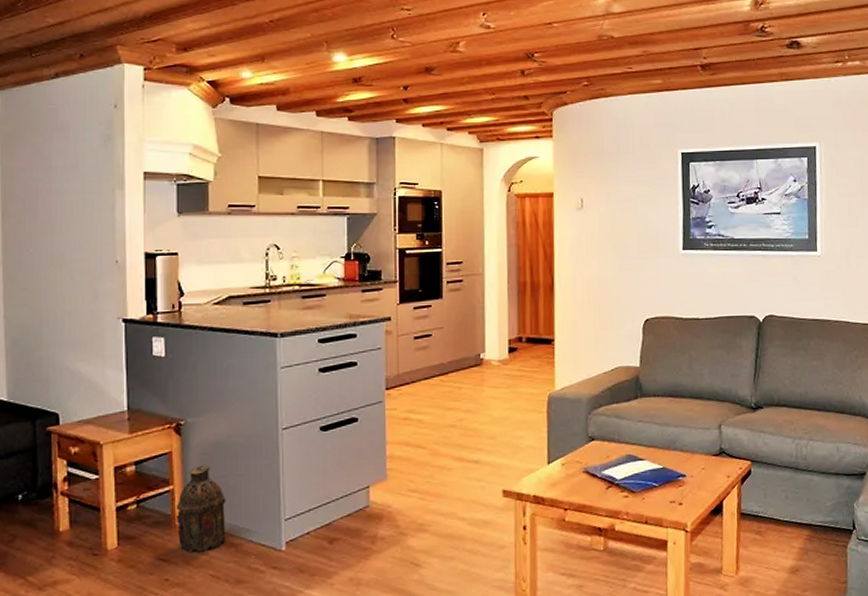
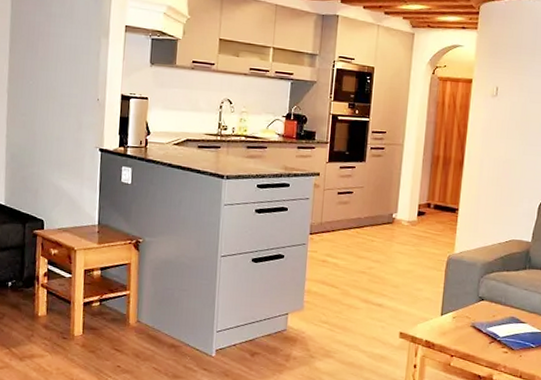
lantern: present [175,464,226,552] -> none [129,277,171,348]

